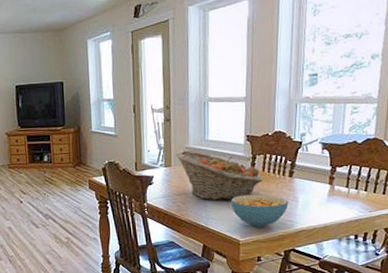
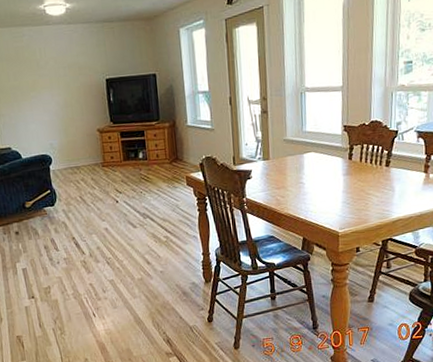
fruit basket: present [176,150,262,201] -> none [274,142,360,193]
cereal bowl: present [230,194,289,228] -> none [329,185,386,219]

